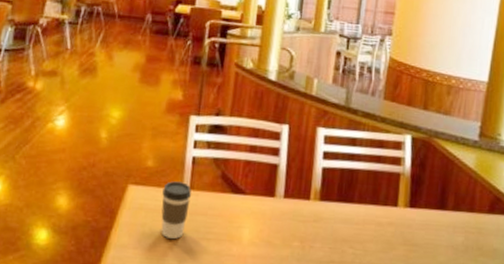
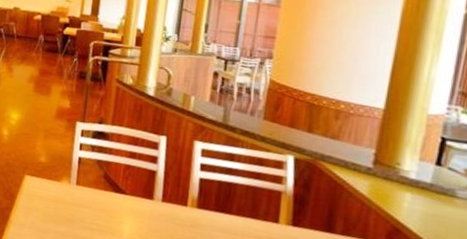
coffee cup: present [161,181,191,239] -> none [52,176,78,225]

